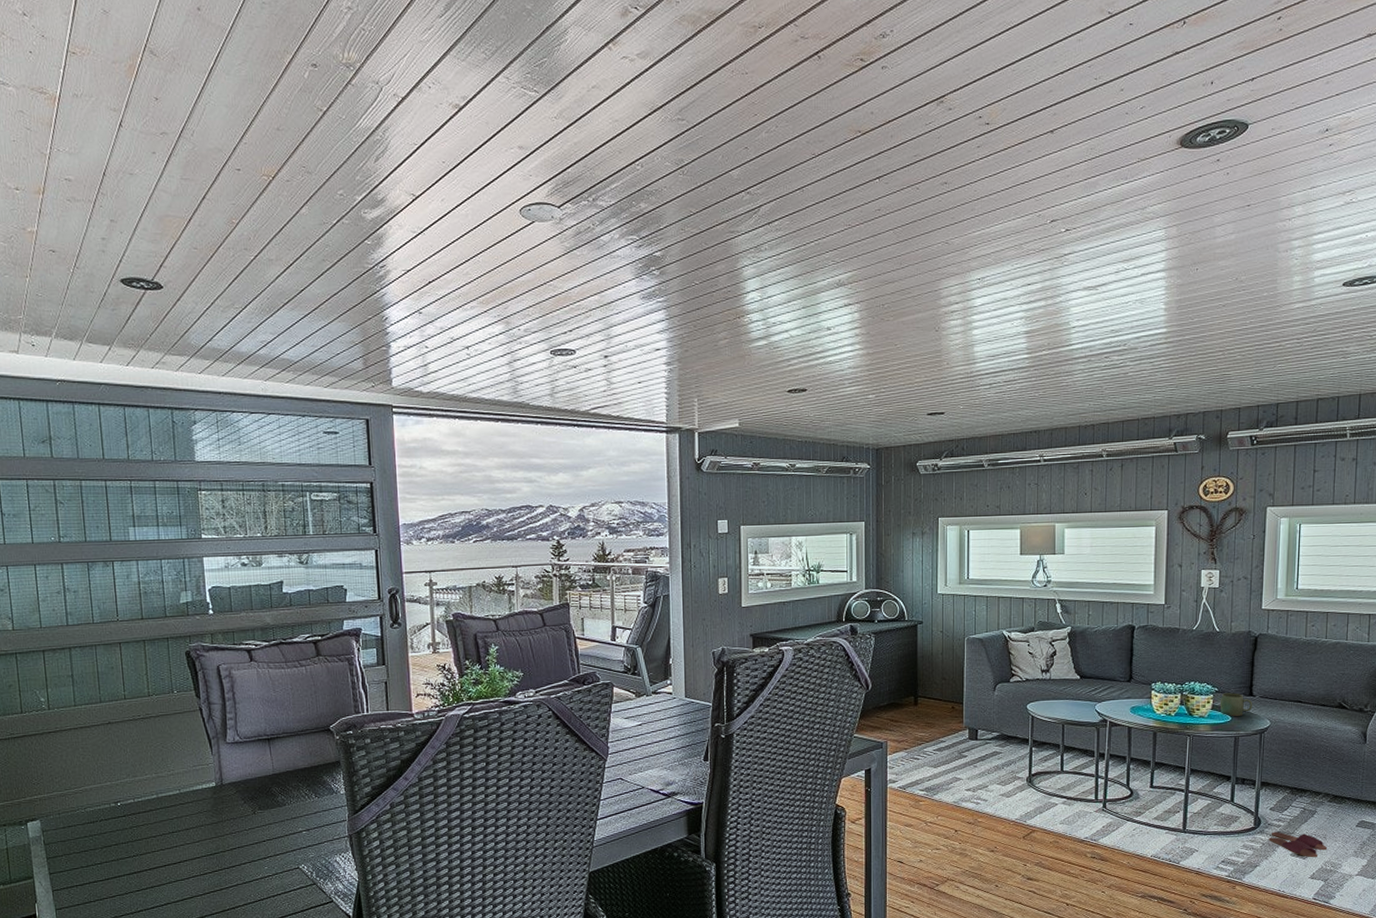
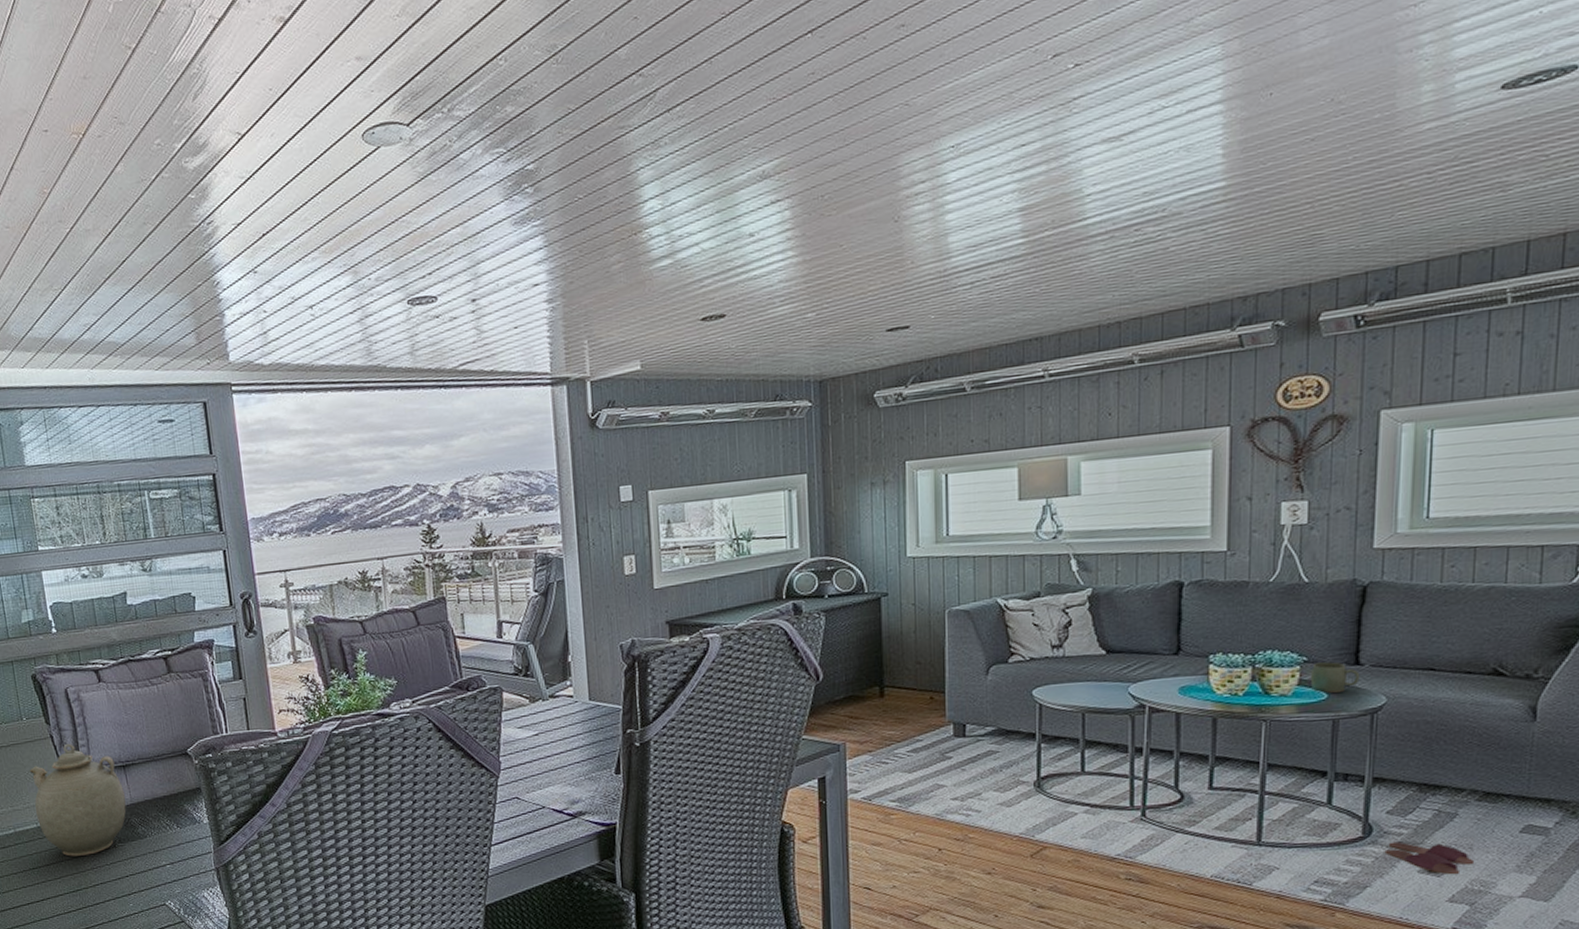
teapot: none [176,716,268,822] -> present [29,743,126,857]

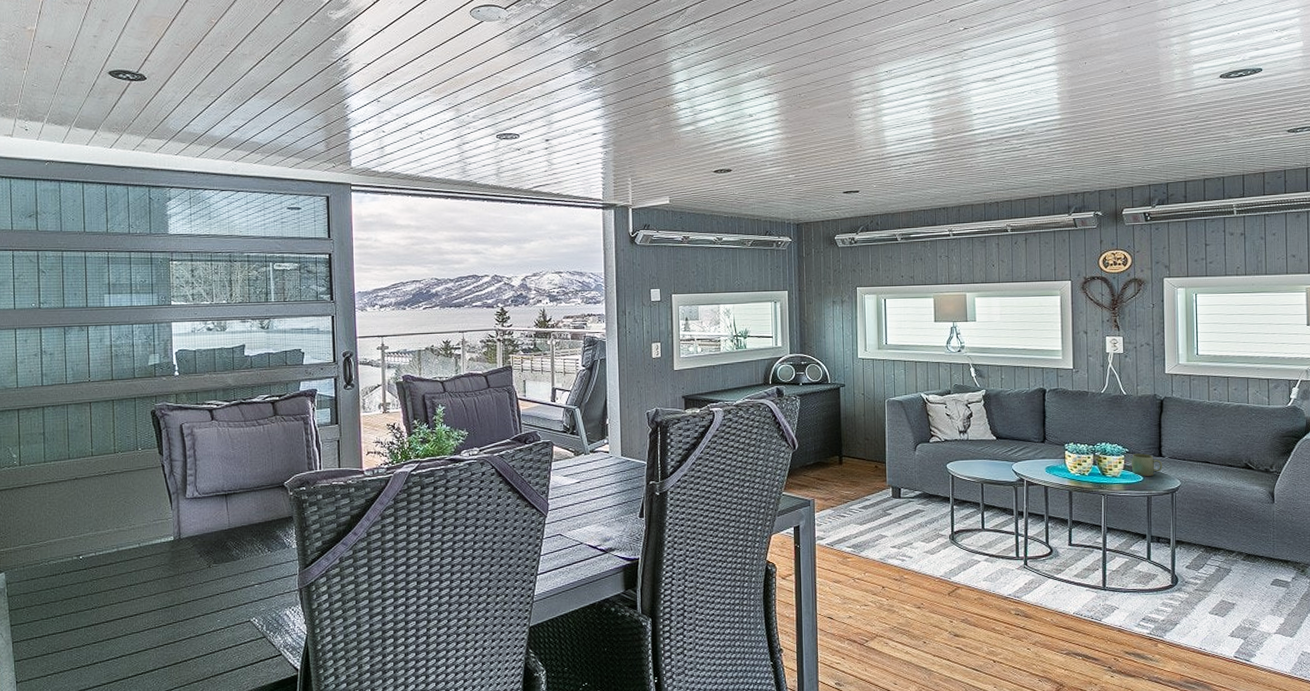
teapot: present [29,743,126,857] -> none [138,472,224,575]
slippers: present [1384,841,1475,875] -> none [1186,589,1245,616]

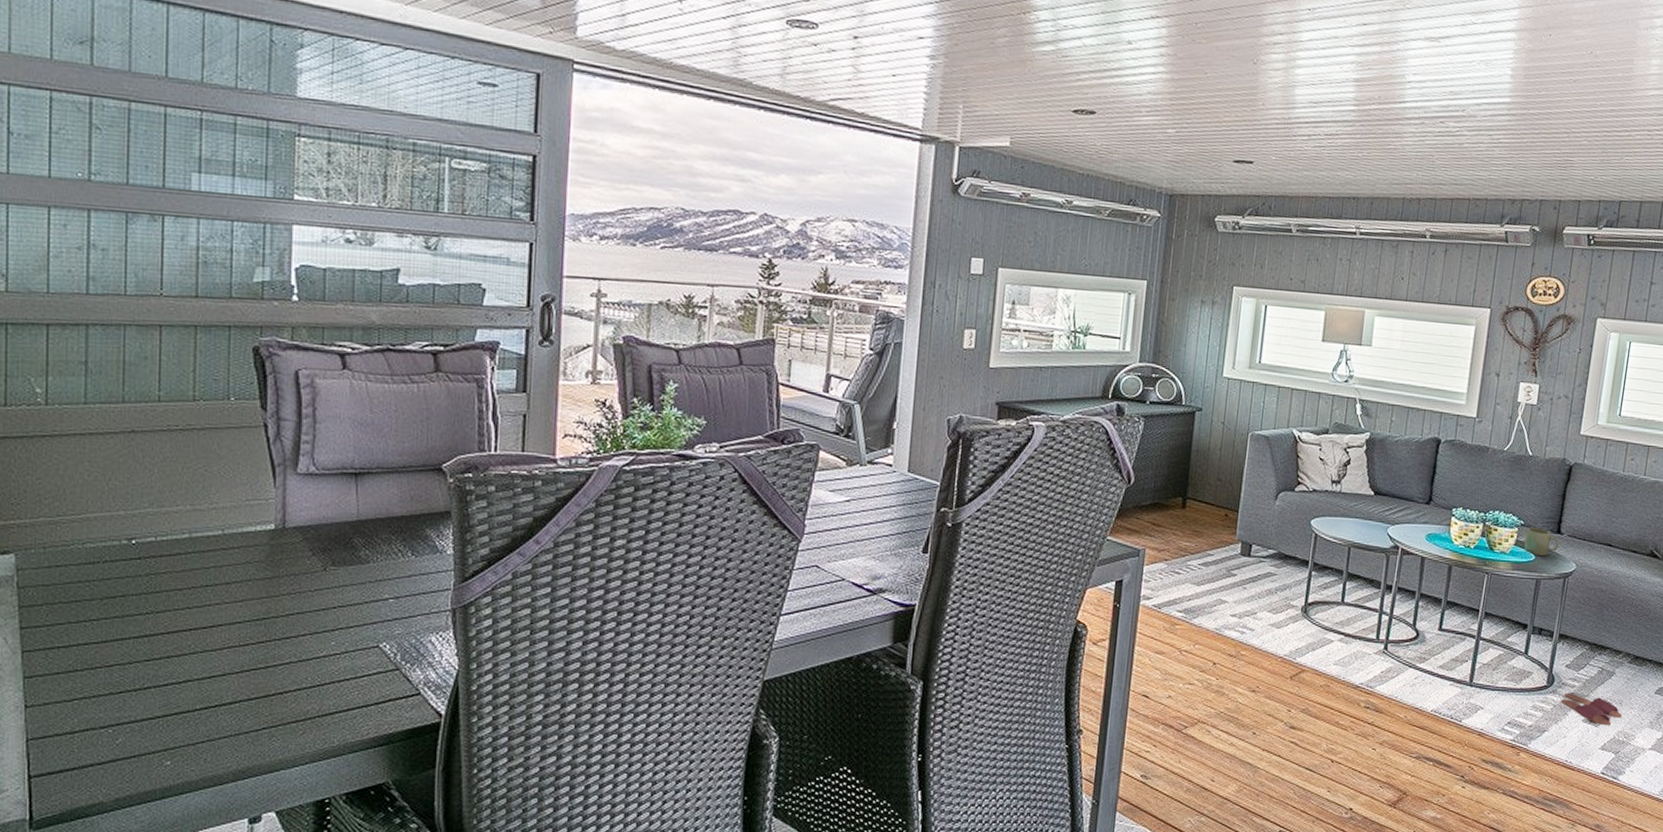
slippers: none [1186,589,1245,616] -> present [1560,692,1623,726]

